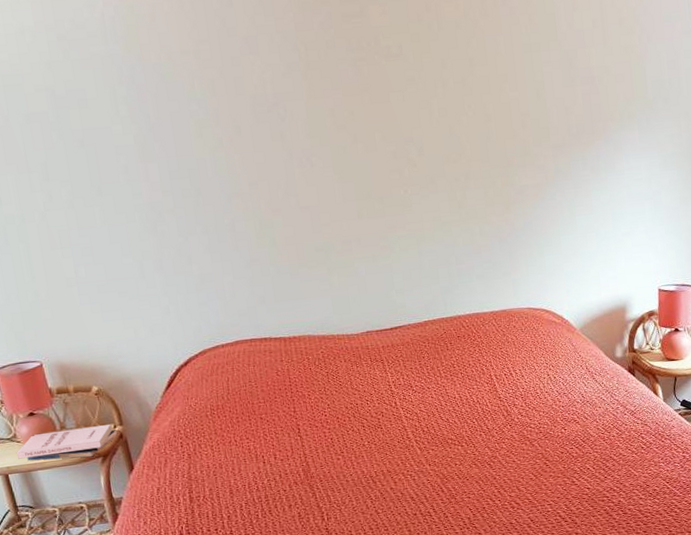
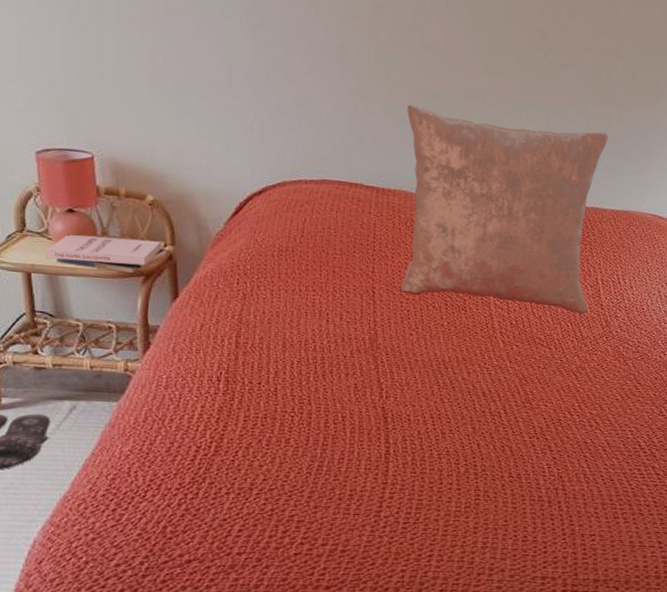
pillow: none [295,246,488,425] -> present [400,104,609,314]

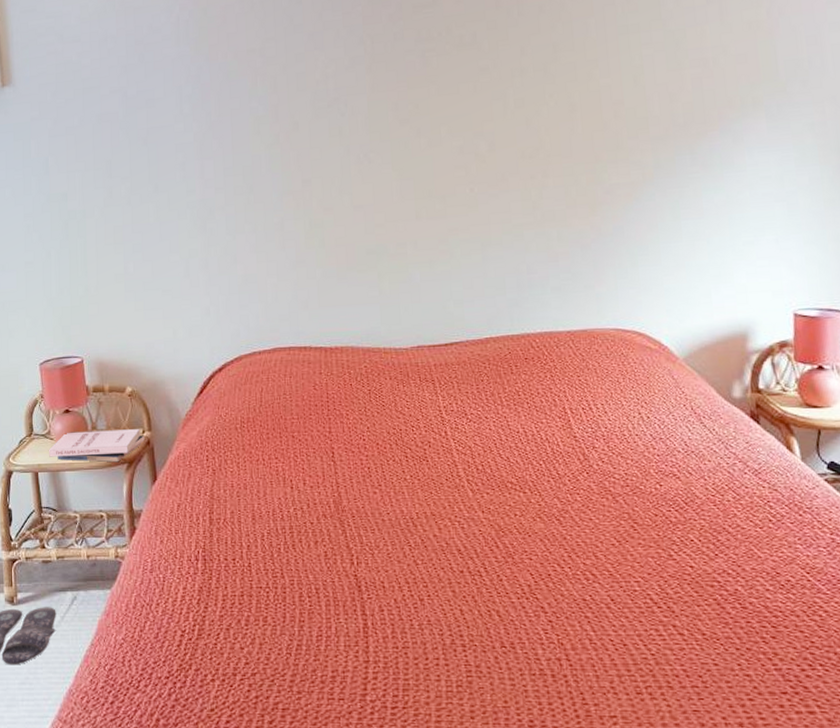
pillow: present [400,104,609,314] -> none [344,252,560,451]

